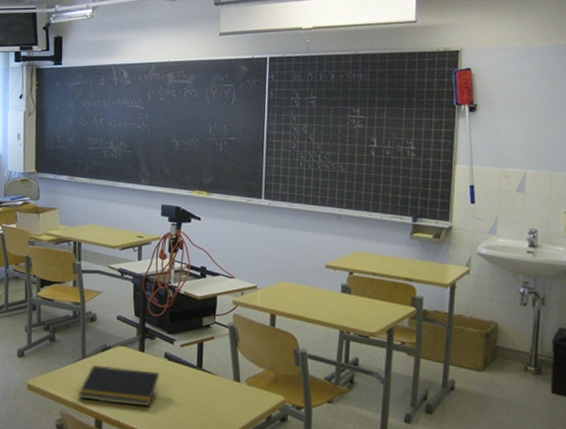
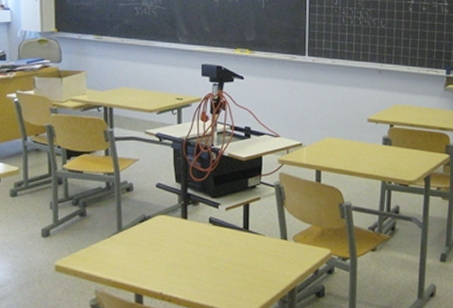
notepad: present [78,365,159,407] -> none [115,237,204,276]

